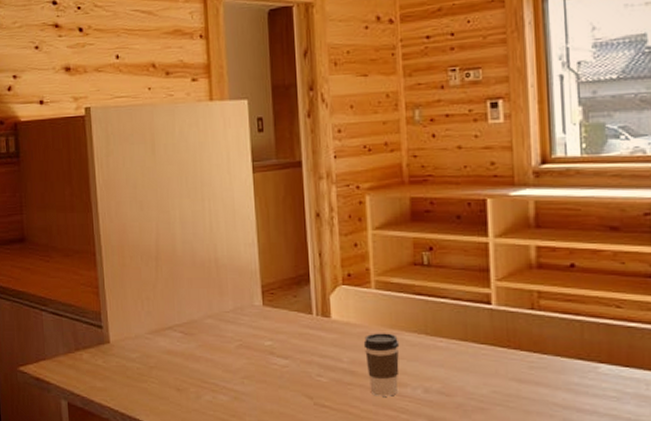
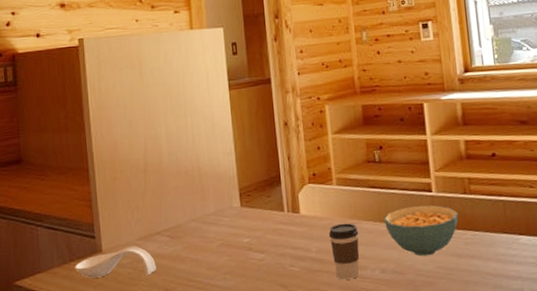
spoon rest: none [80,340,168,373] -> present [74,246,156,278]
cereal bowl: none [431,319,523,378] -> present [384,205,459,257]

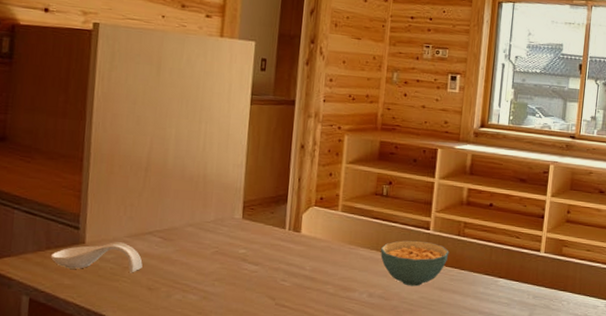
coffee cup: present [328,223,360,280] -> none [325,247,355,299]

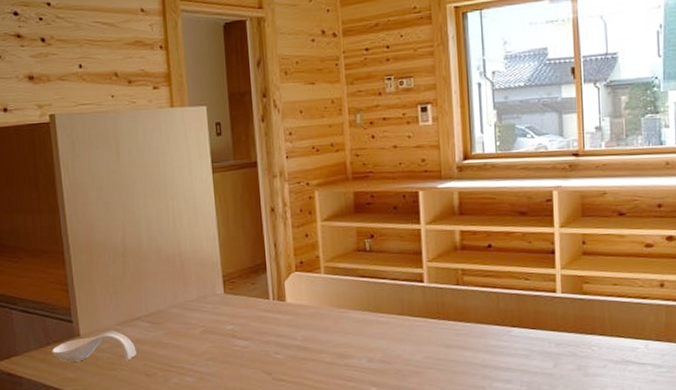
cereal bowl: present [380,240,449,287] -> none [373,295,450,347]

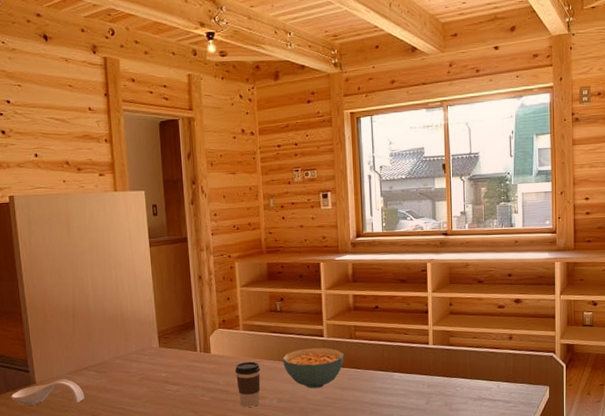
coffee cup: none [315,312,347,368] -> present [235,361,261,407]
cereal bowl: none [373,295,450,347] -> present [283,347,345,389]

